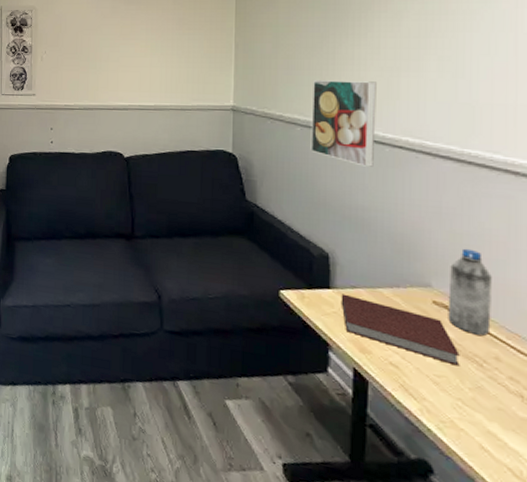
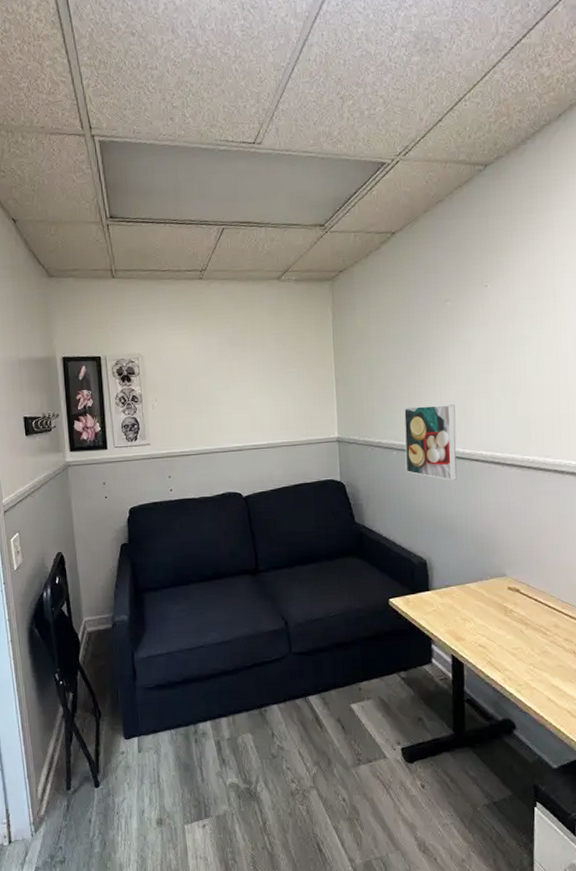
notebook: present [341,293,460,366] -> none [438,593,530,638]
water bottle: present [448,248,492,336] -> none [518,539,550,609]

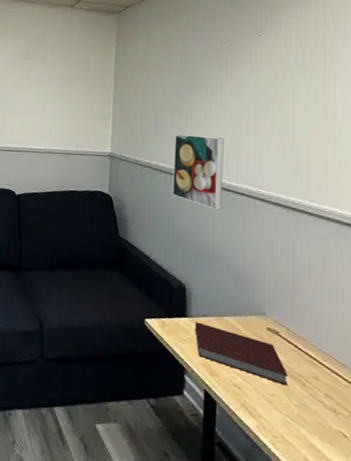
notebook: none [438,593,530,638] -> present [194,322,288,386]

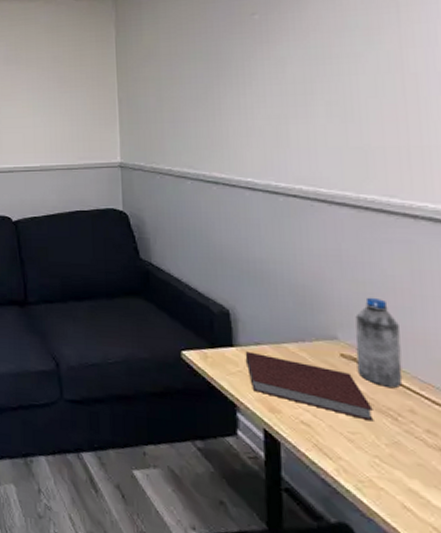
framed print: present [172,133,224,210] -> none [200,130,269,218]
water bottle: none [279,281,311,358] -> present [355,297,402,388]

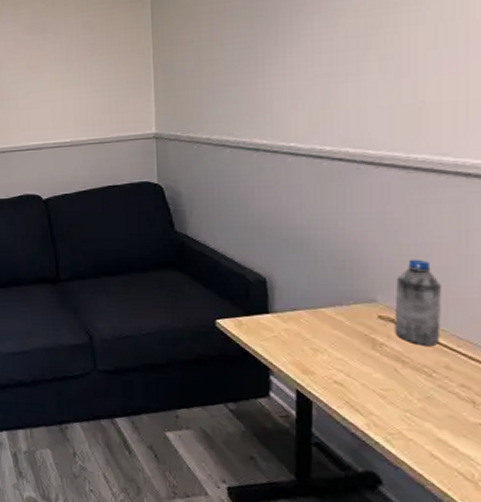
notebook: present [245,351,374,422] -> none [280,317,408,379]

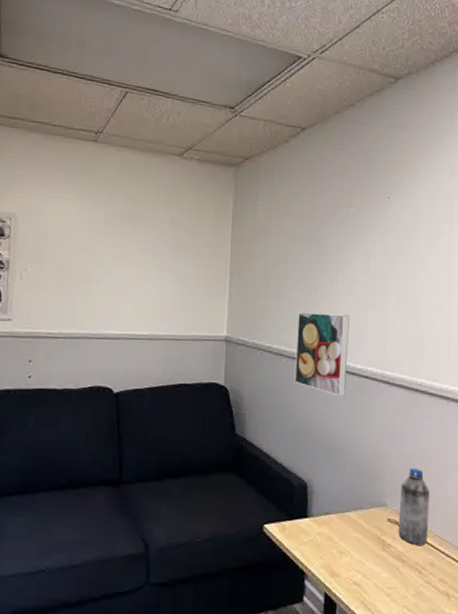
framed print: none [241,91,312,184] -> present [294,311,350,396]

